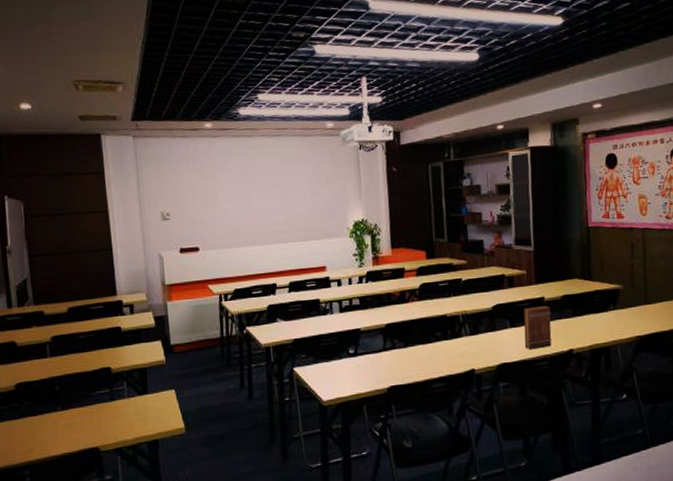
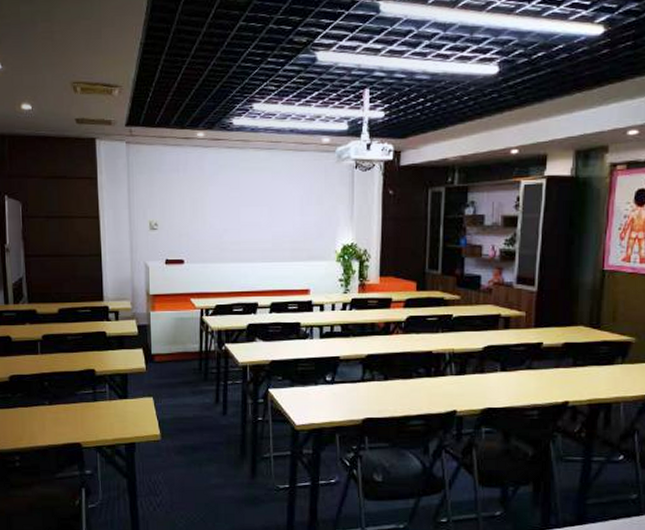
book: present [523,306,552,350] -> none [514,352,548,397]

